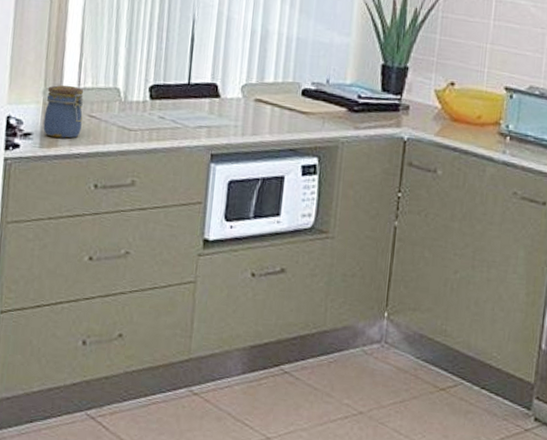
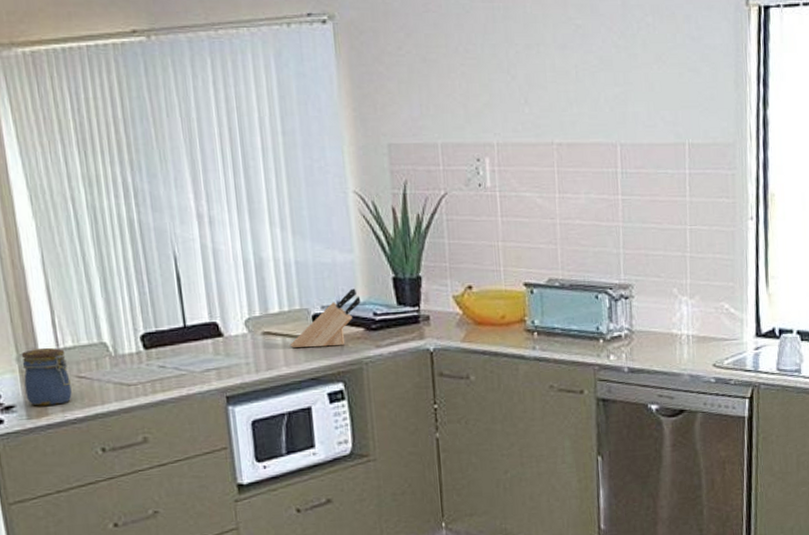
knife block: none [277,70,349,123] -> present [290,288,361,348]

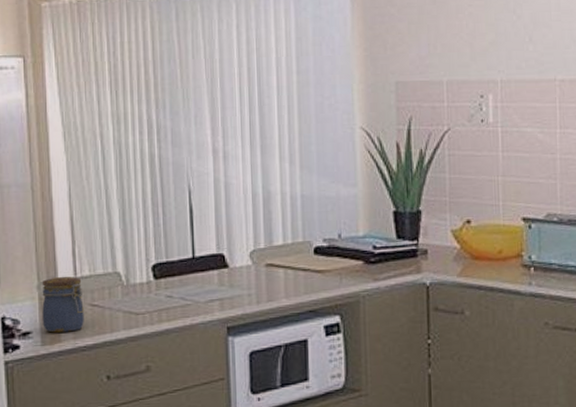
knife block: present [290,288,361,348] -> none [291,222,362,280]

